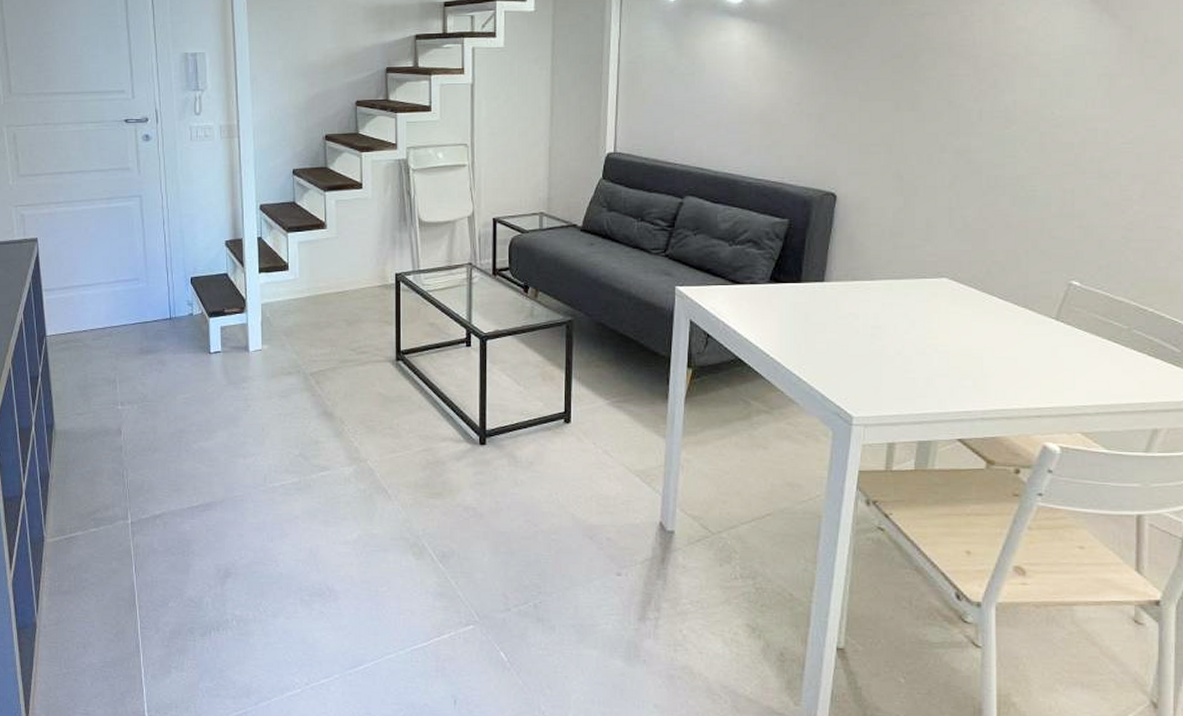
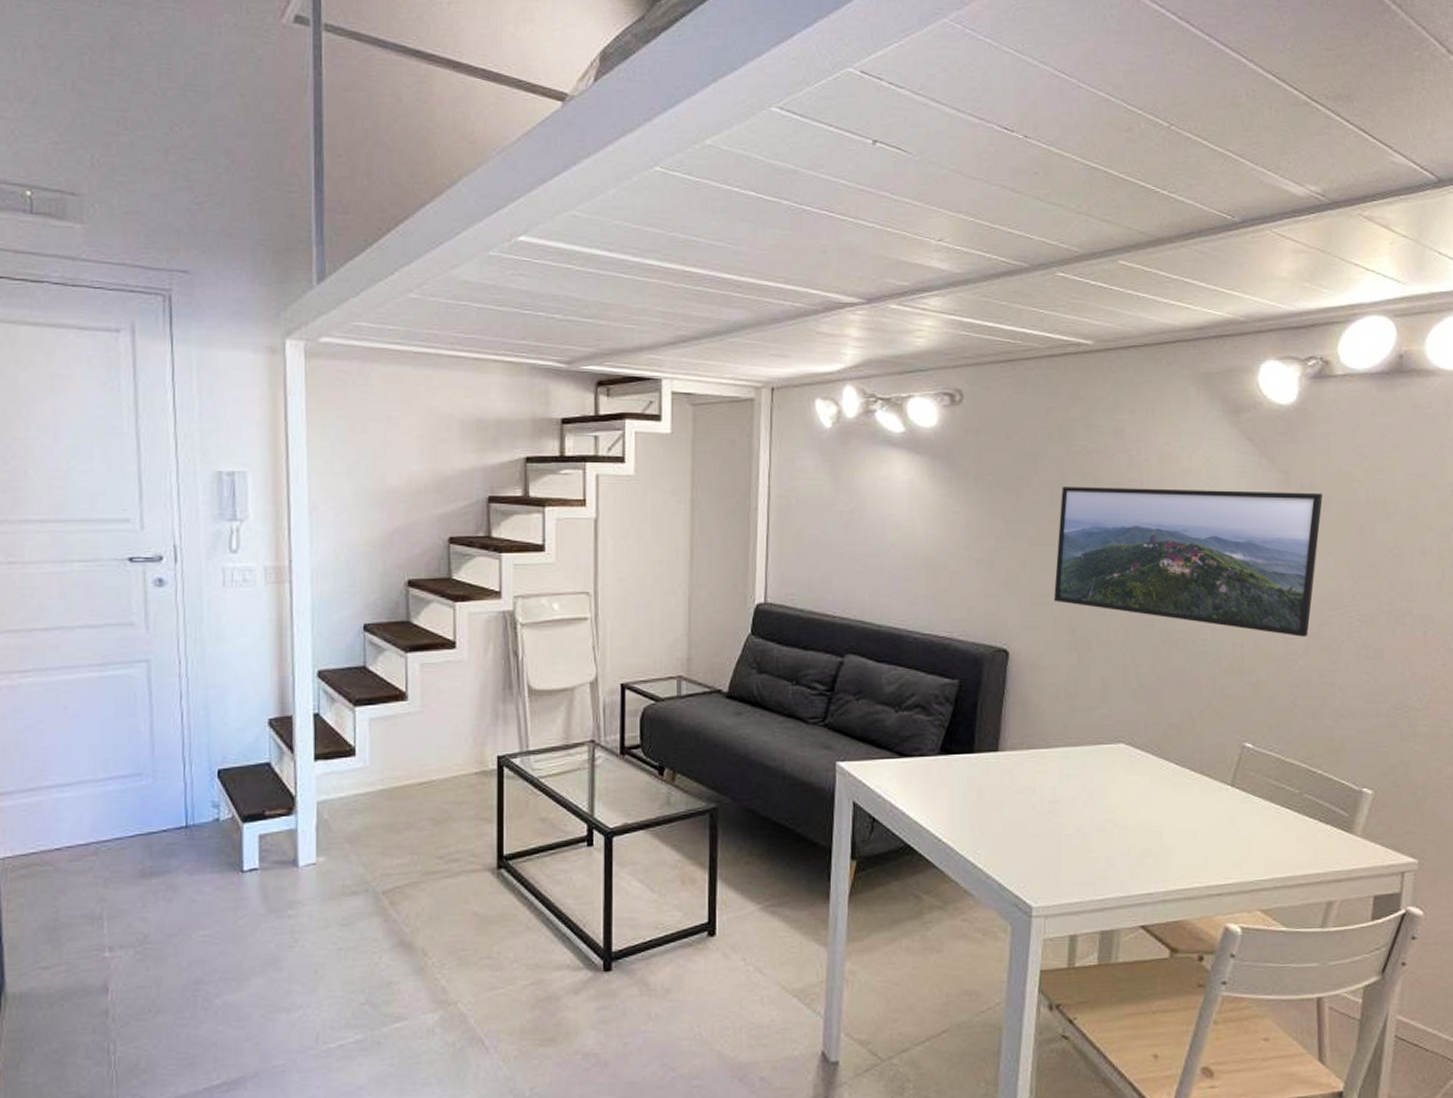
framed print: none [882,46,1168,184] -> present [1054,486,1323,637]

